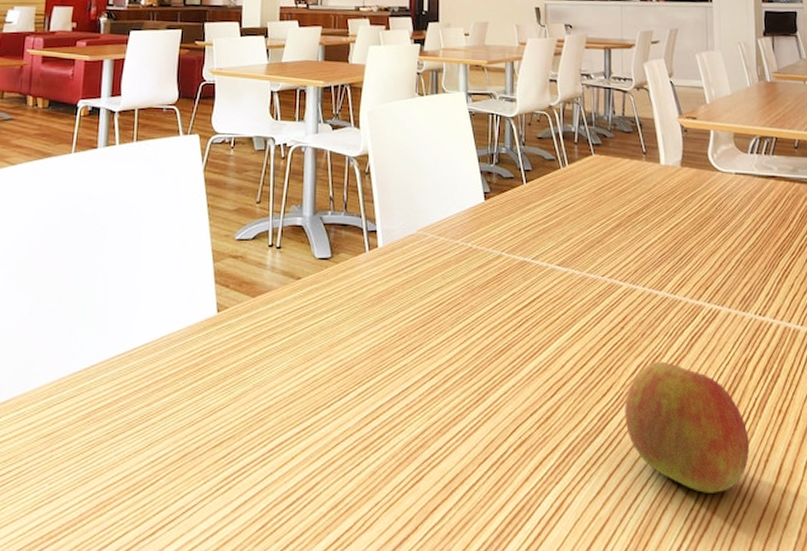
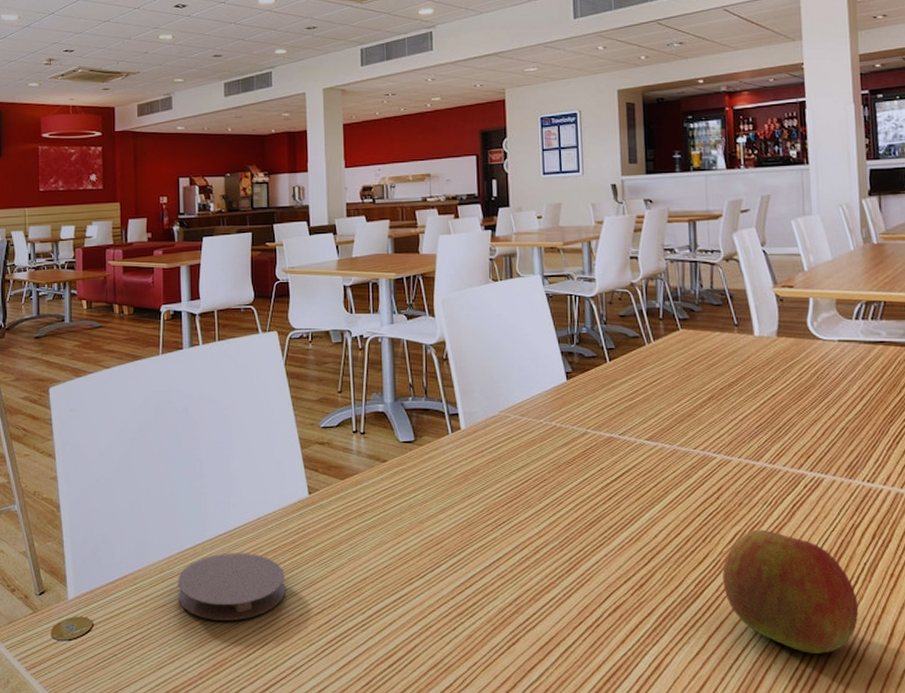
coaster: none [64,375,184,453] -> present [178,553,286,620]

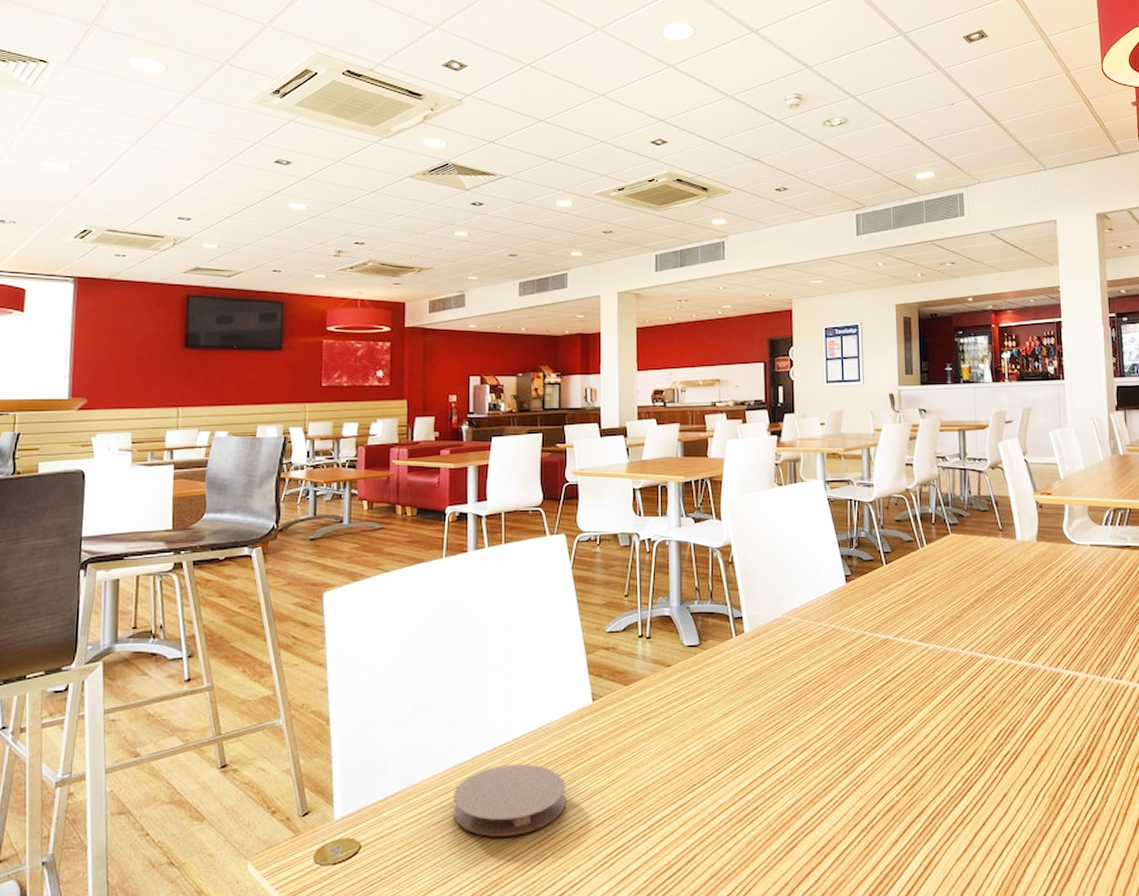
apple: present [722,529,859,654] -> none [988,726,1109,847]

